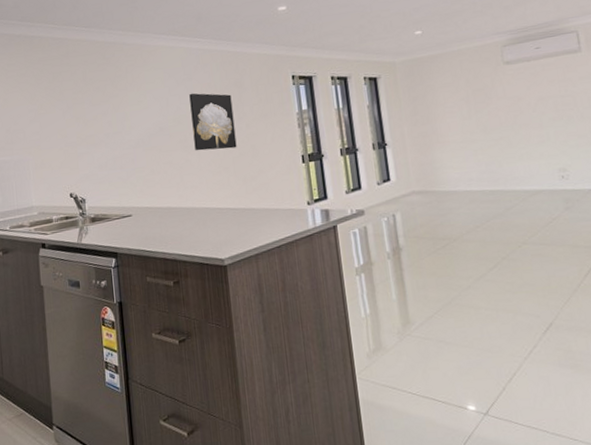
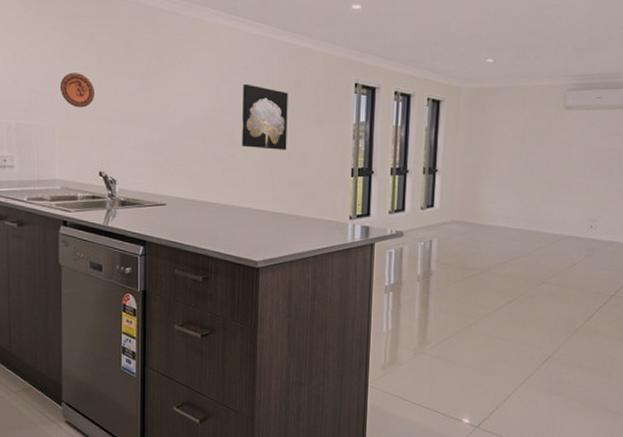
decorative plate: none [31,108,61,139] -> present [59,72,94,108]

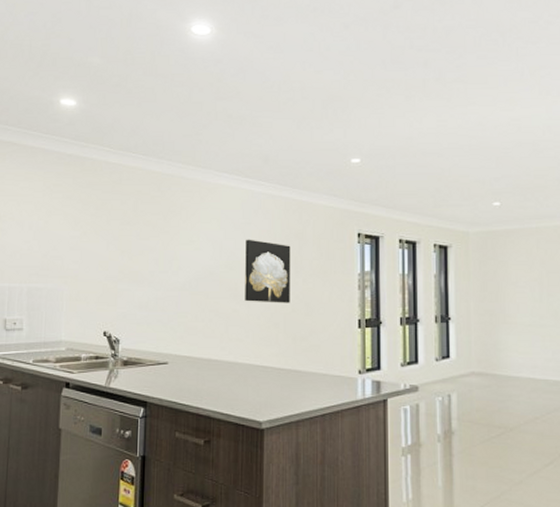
decorative plate: present [59,72,94,108] -> none [70,237,103,270]

